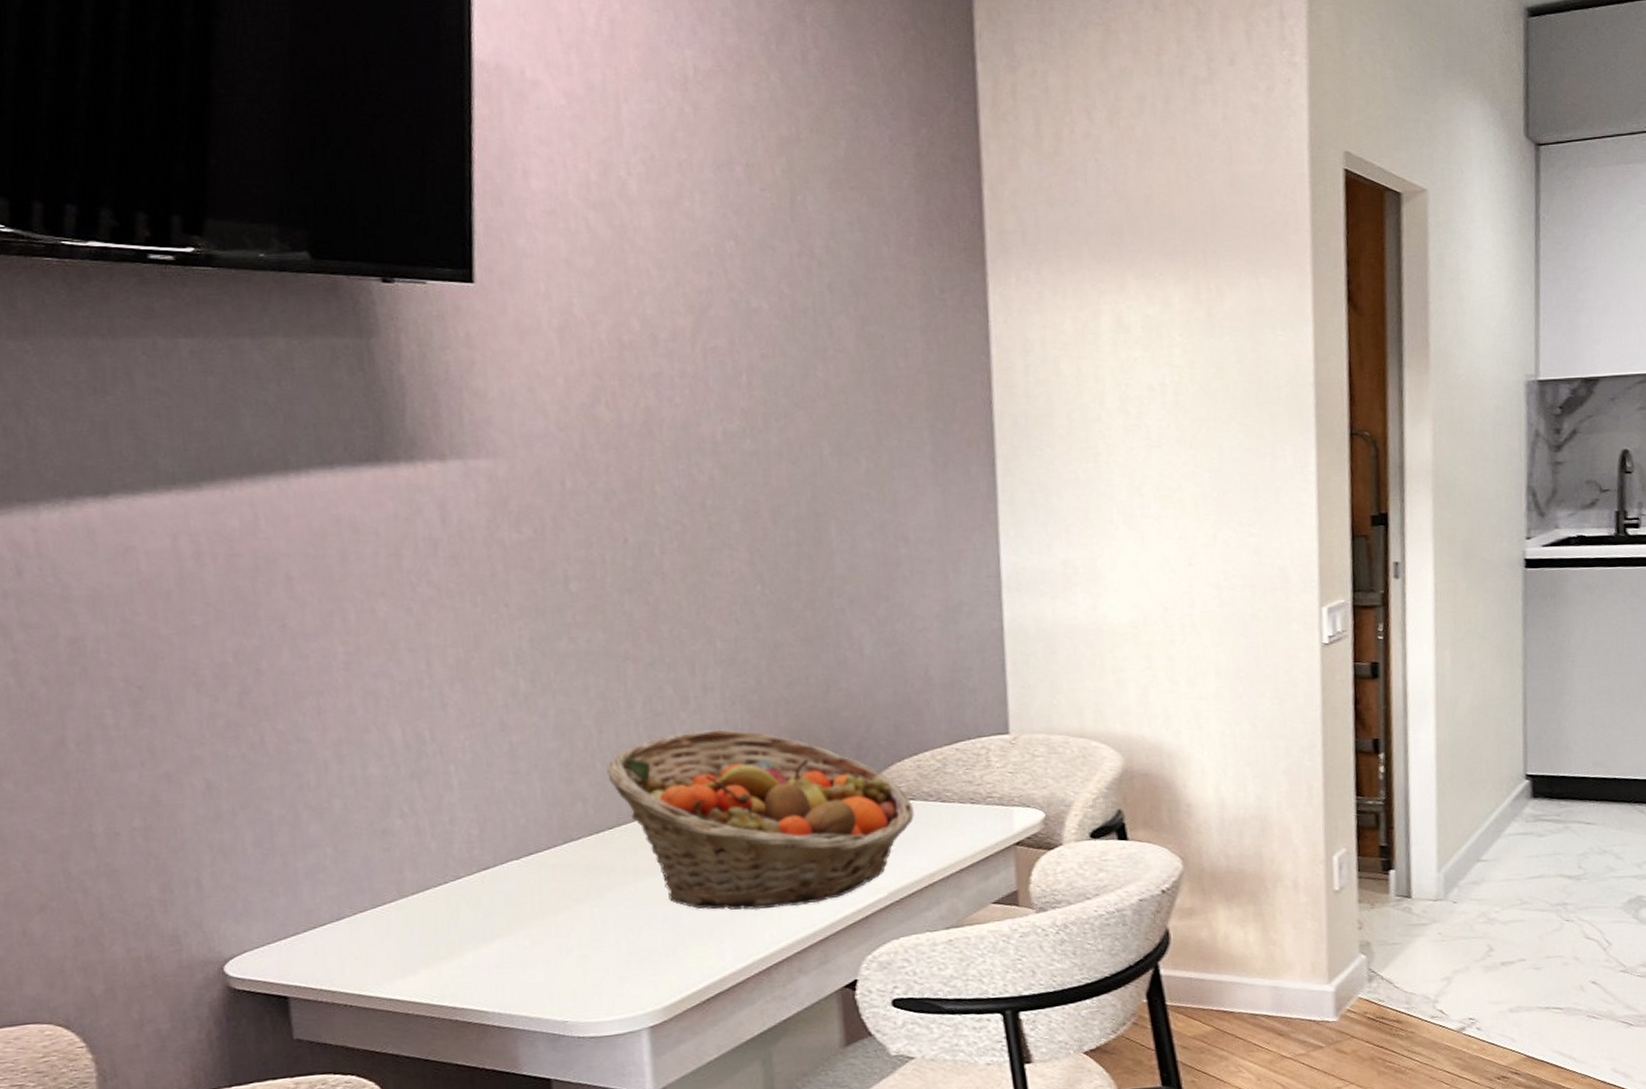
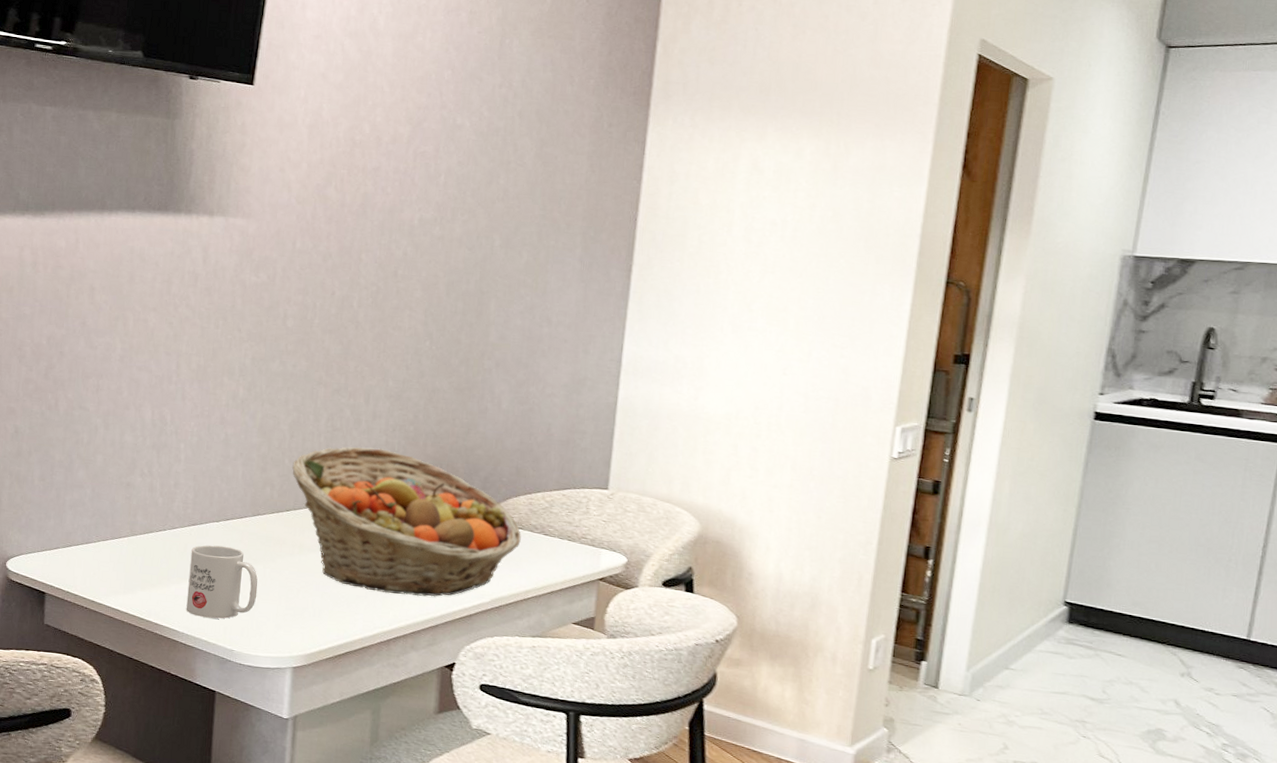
mug: none [487,888,587,988] -> present [186,544,258,619]

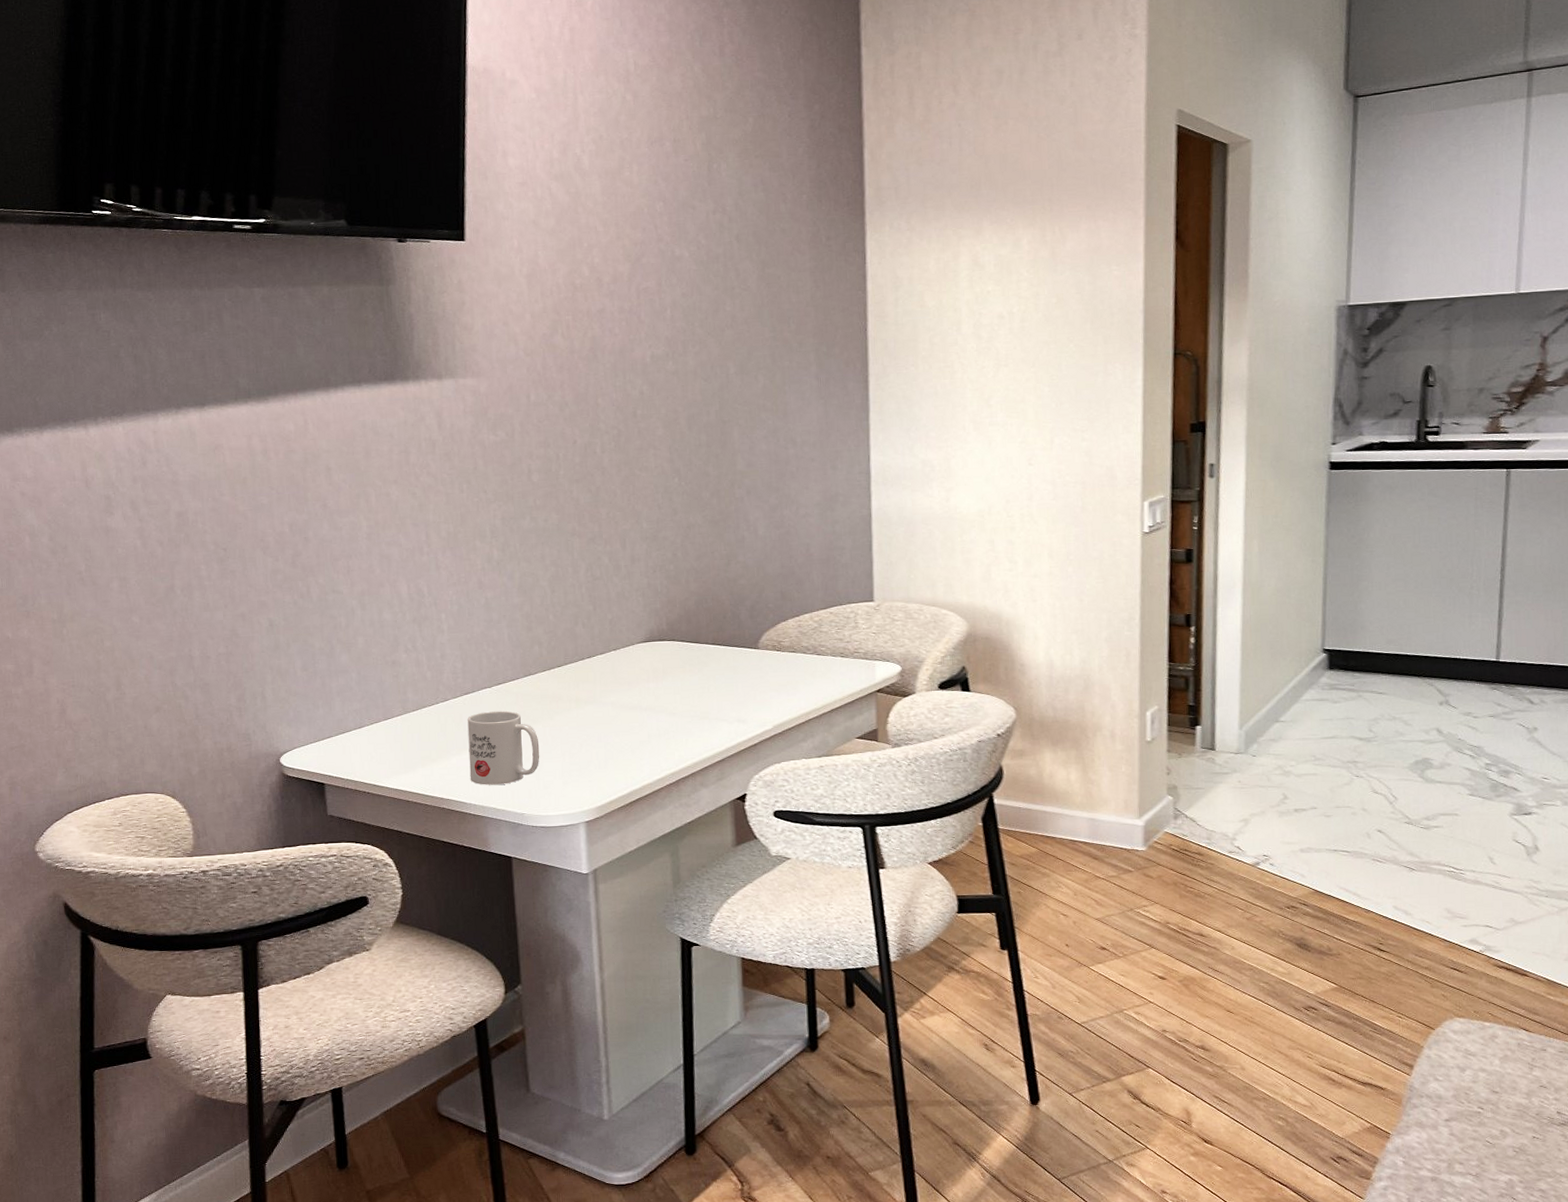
fruit basket: present [292,446,521,597] -> none [557,591,795,735]

